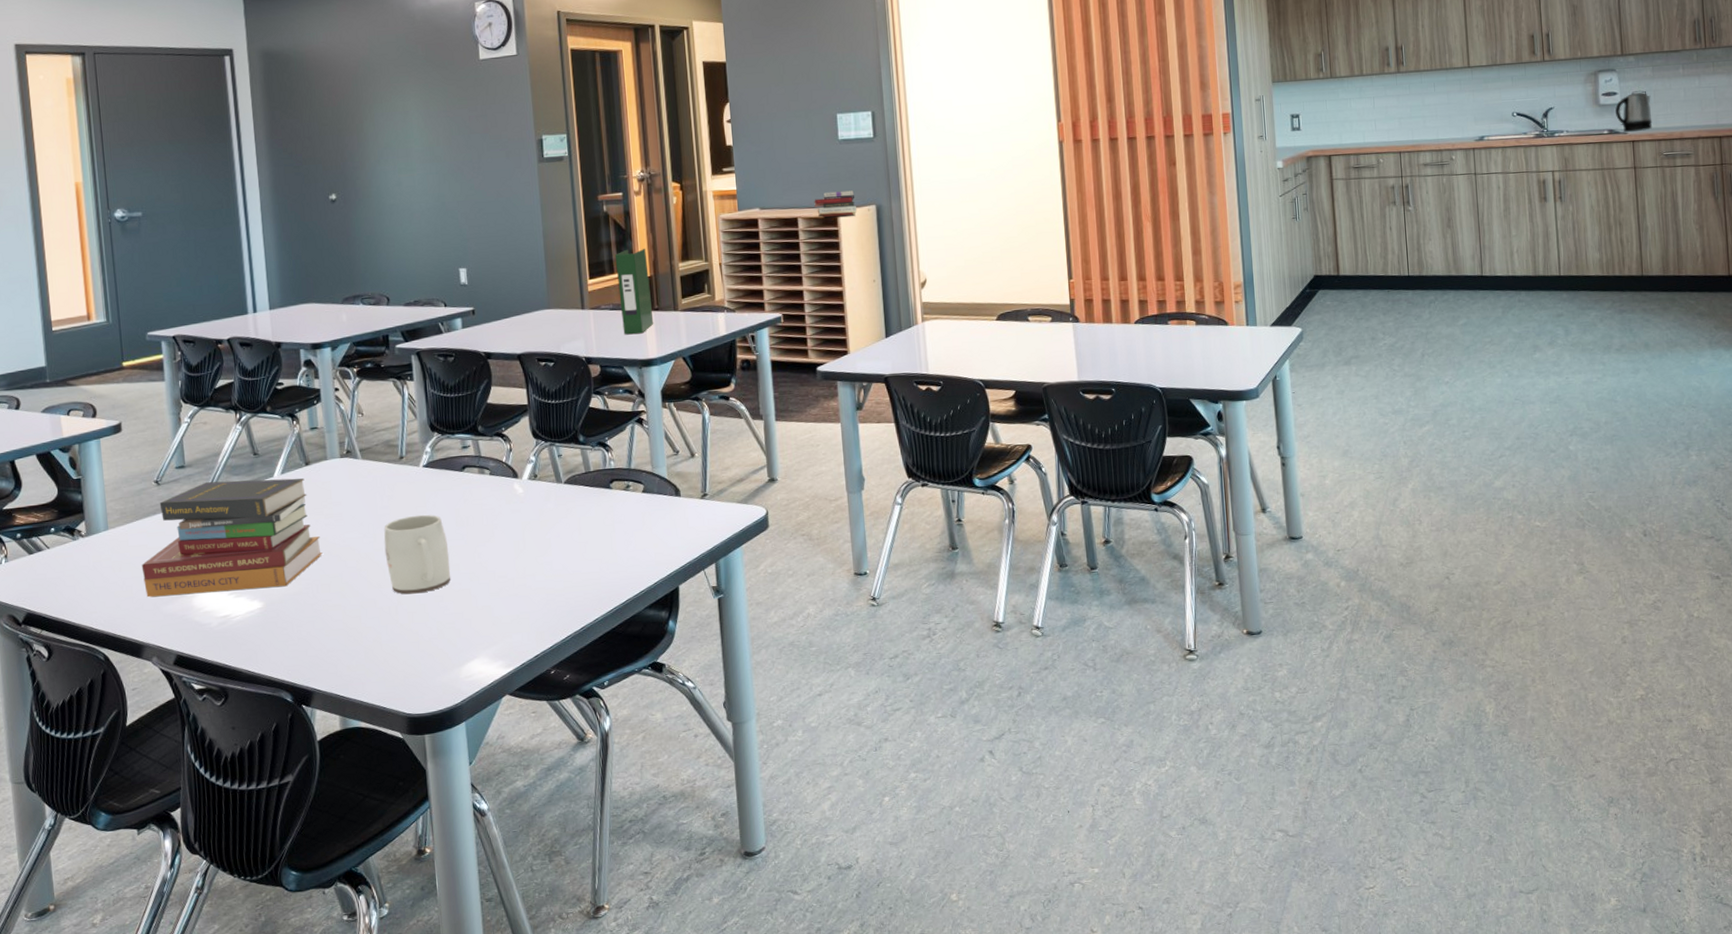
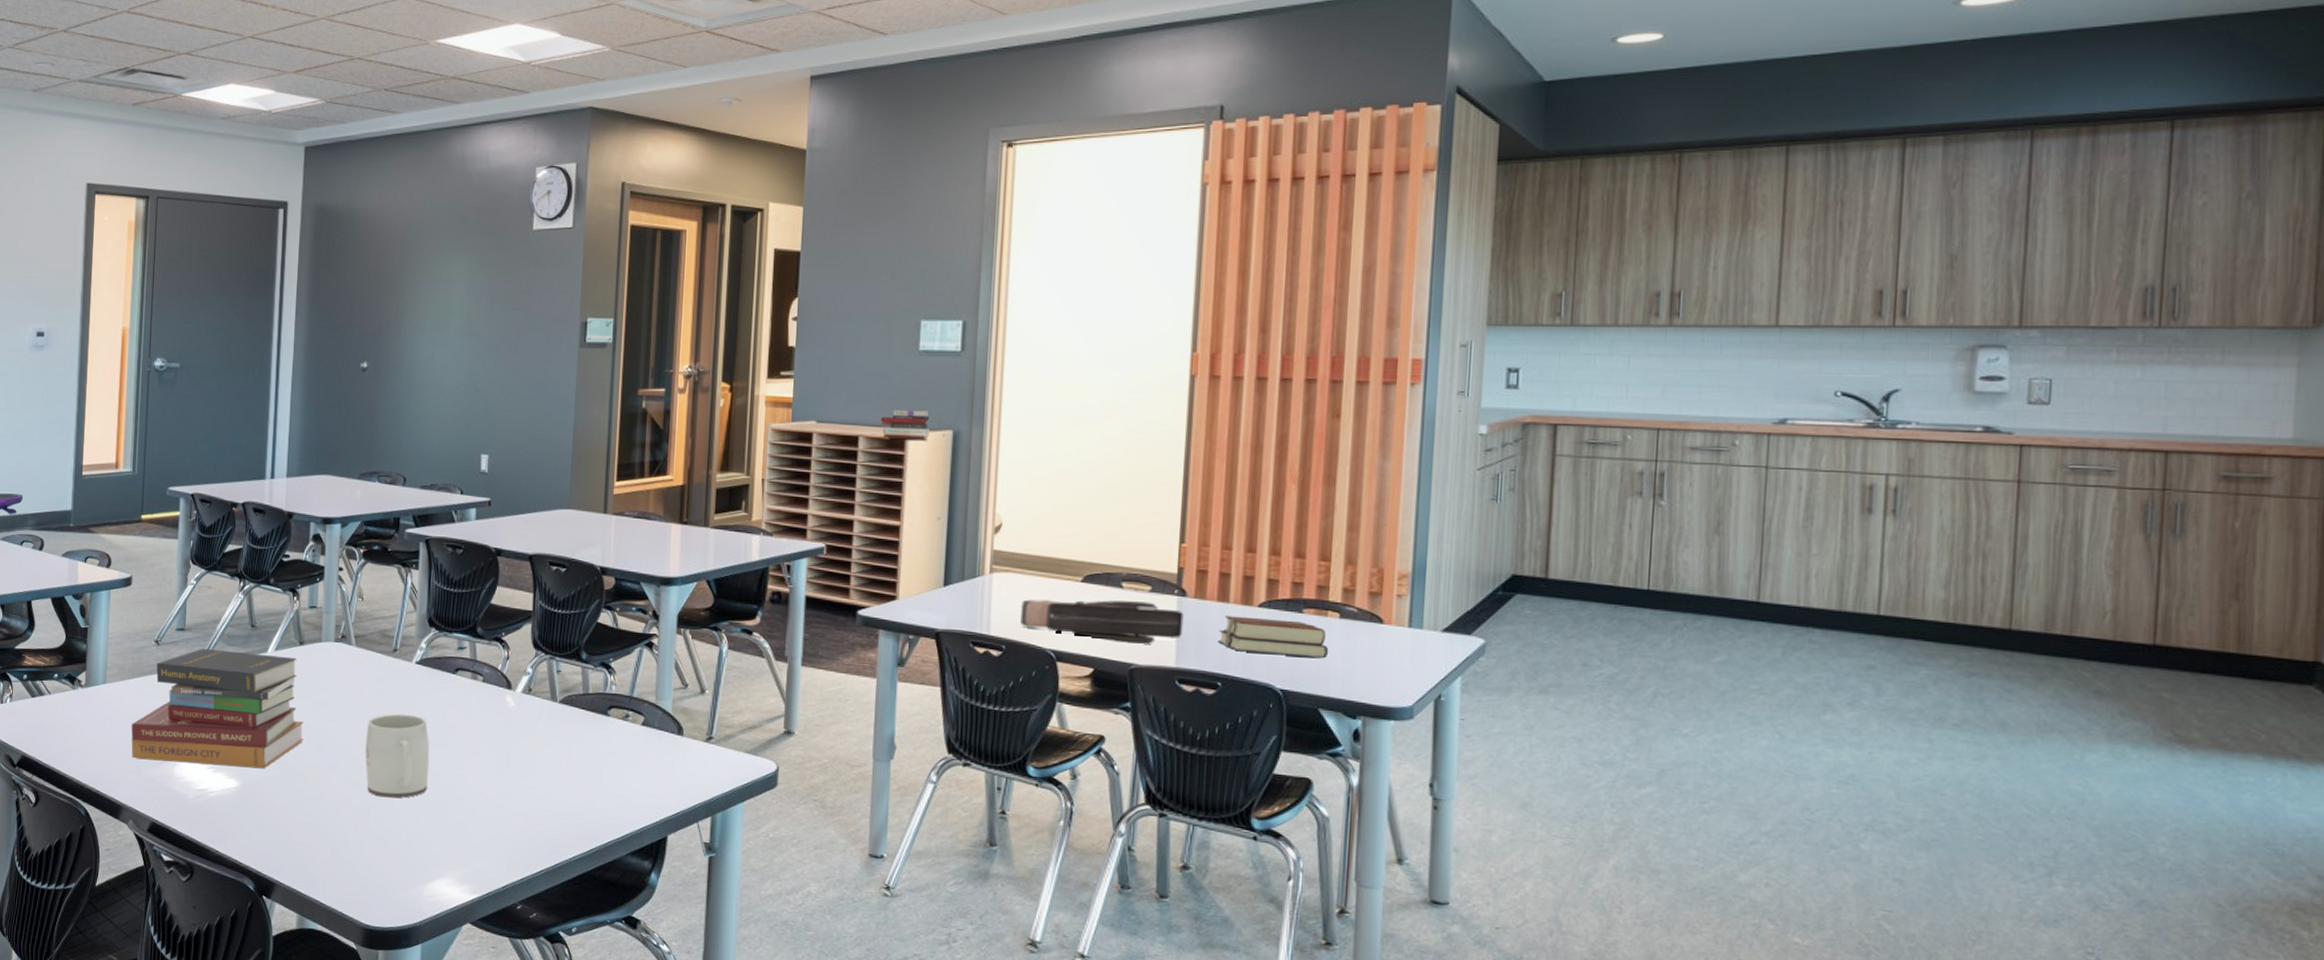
binder: present [615,249,654,335] -> none [645,452,682,548]
shopping bag: none [951,330,1080,367] -> present [1020,599,1184,644]
books: none [1107,331,1192,362] -> present [1218,615,1329,659]
kettle: present [1615,93,1653,133] -> none [1998,380,2059,433]

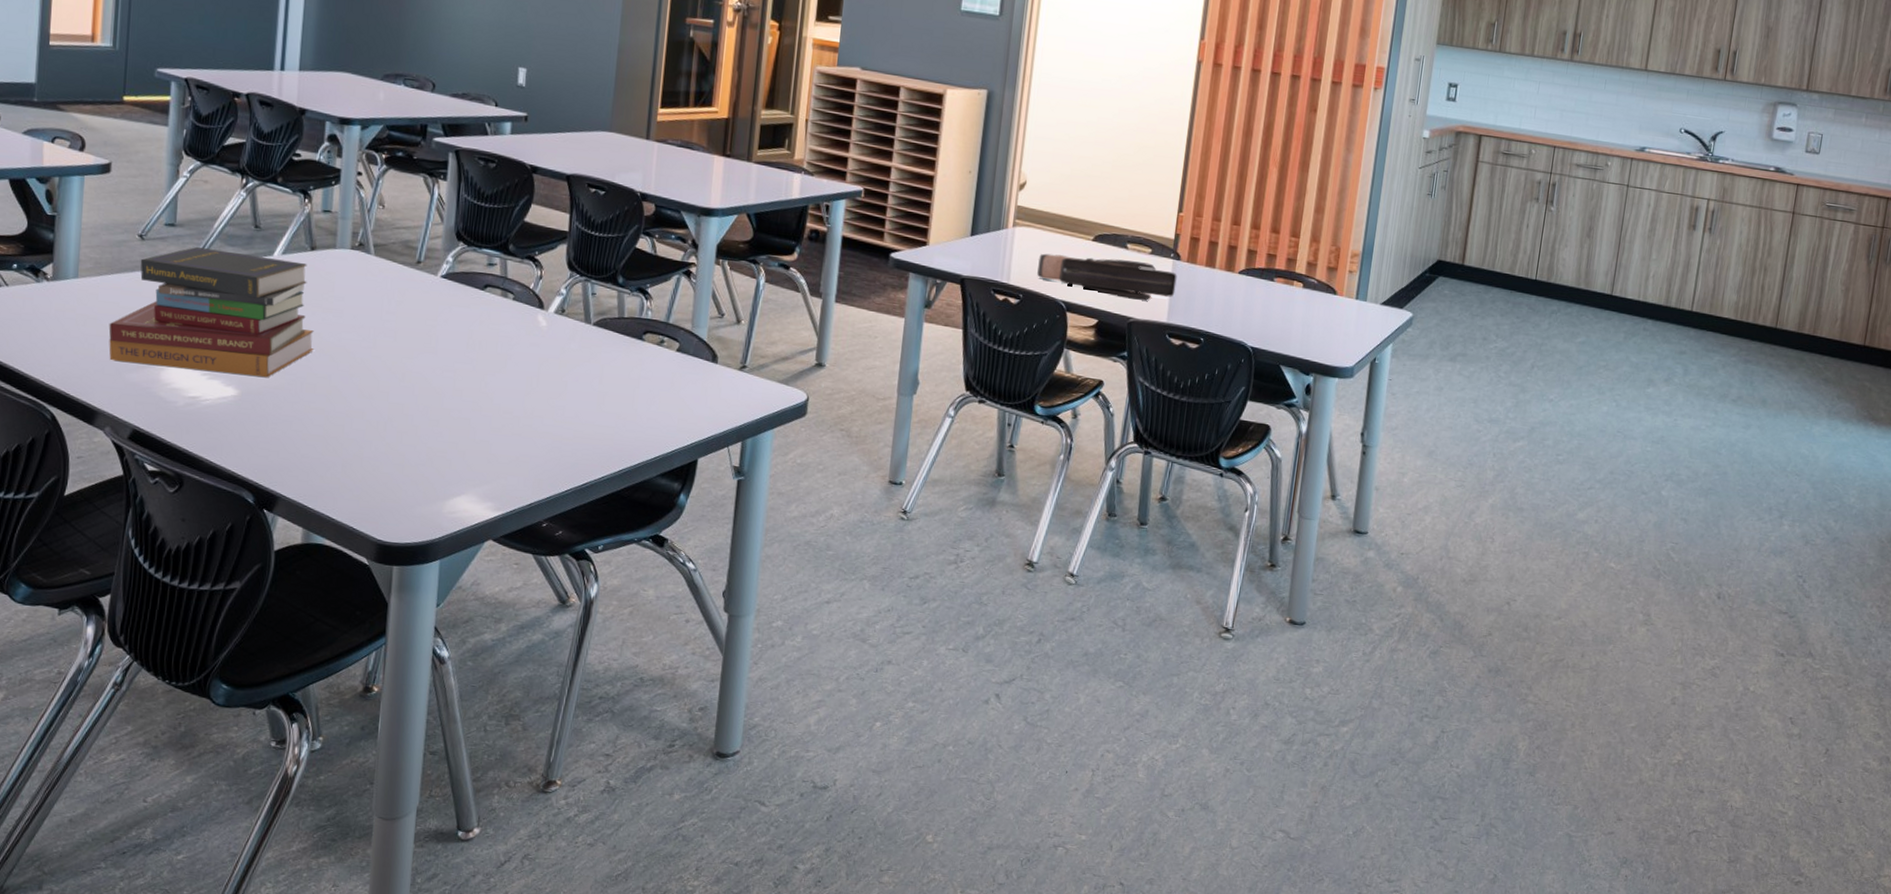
mug: present [365,713,430,798] -> none [382,327,454,414]
books: present [880,410,930,442] -> none [921,65,967,98]
books: present [1218,615,1329,659] -> none [1204,279,1292,322]

